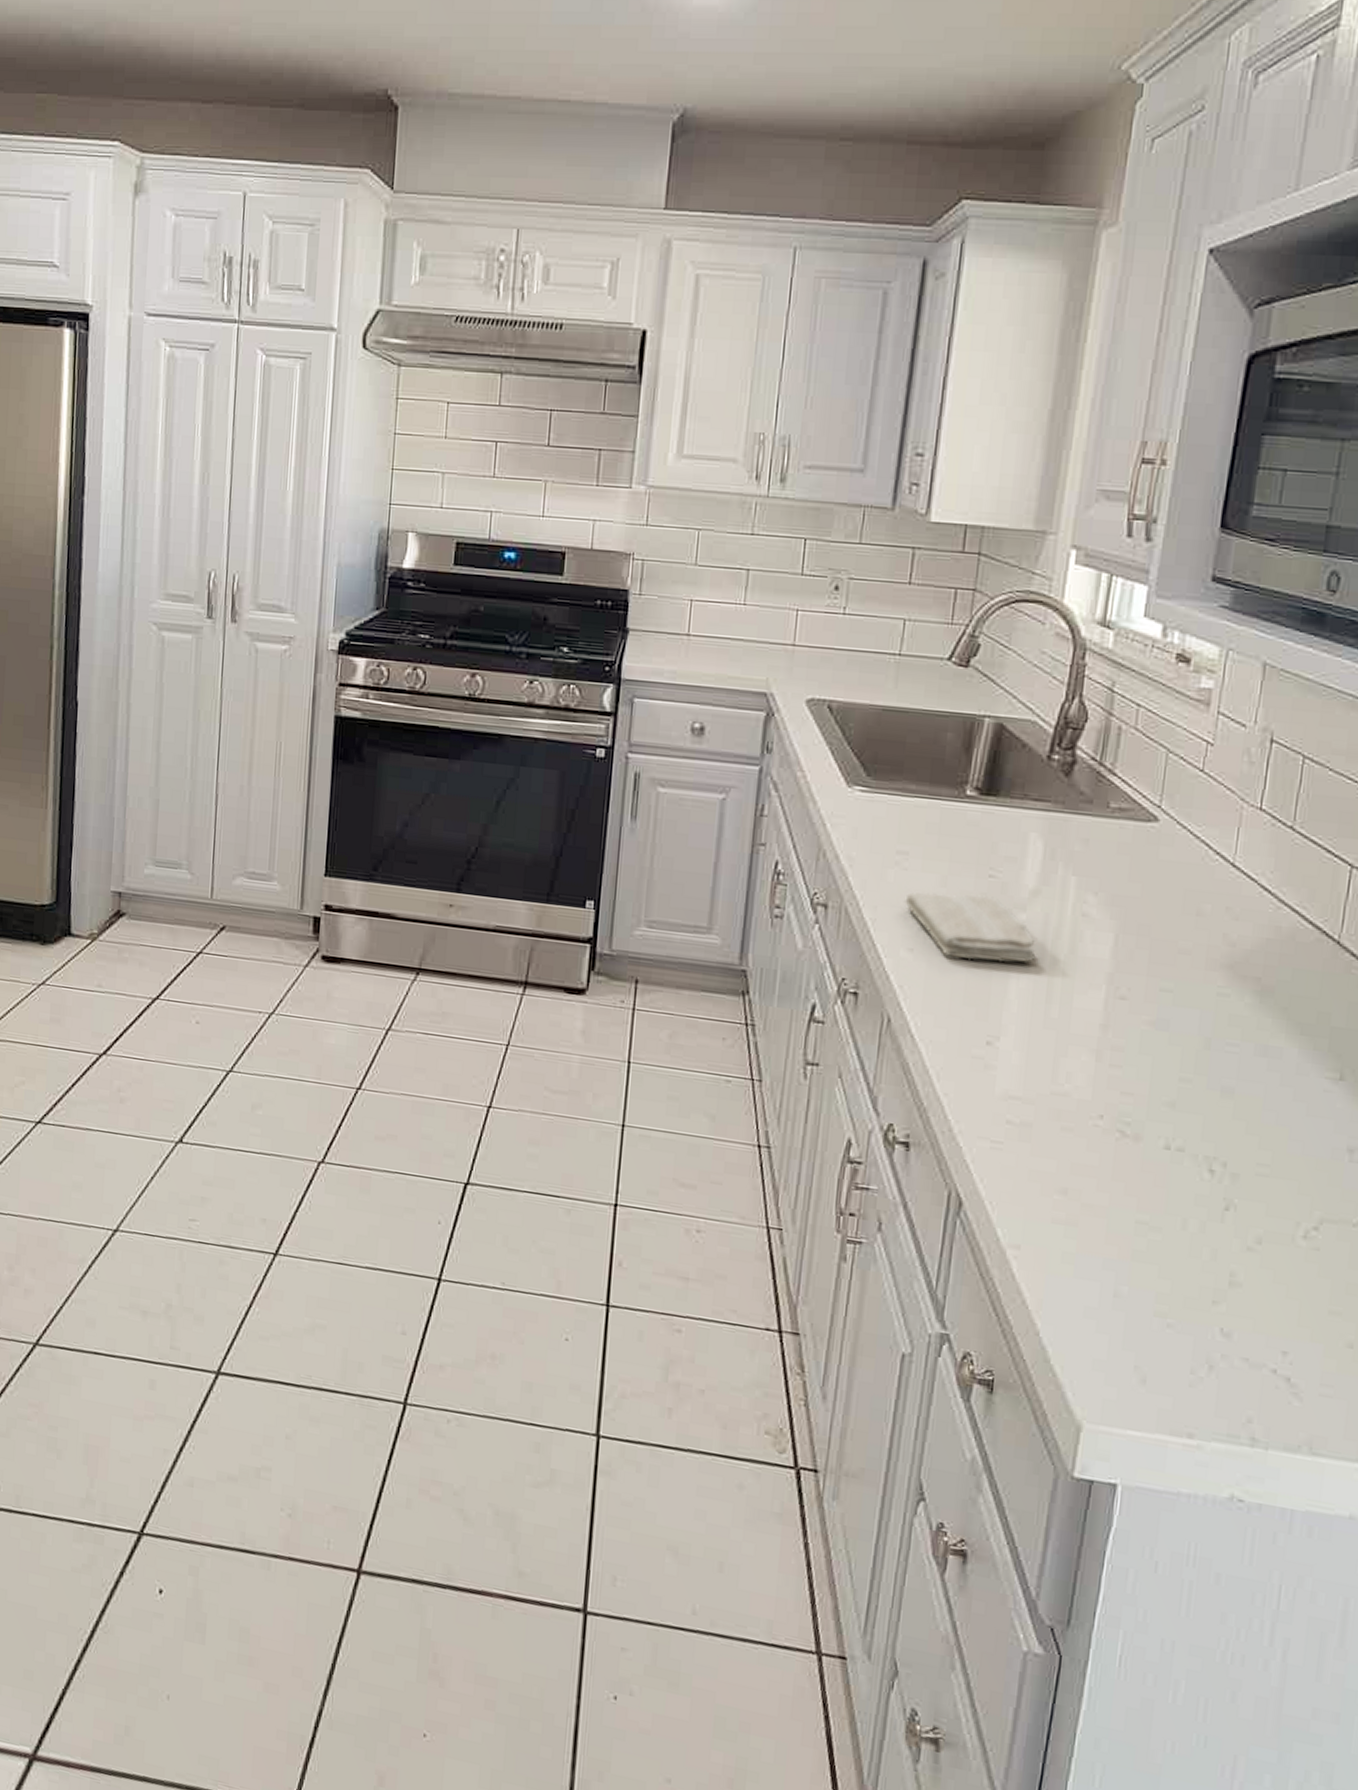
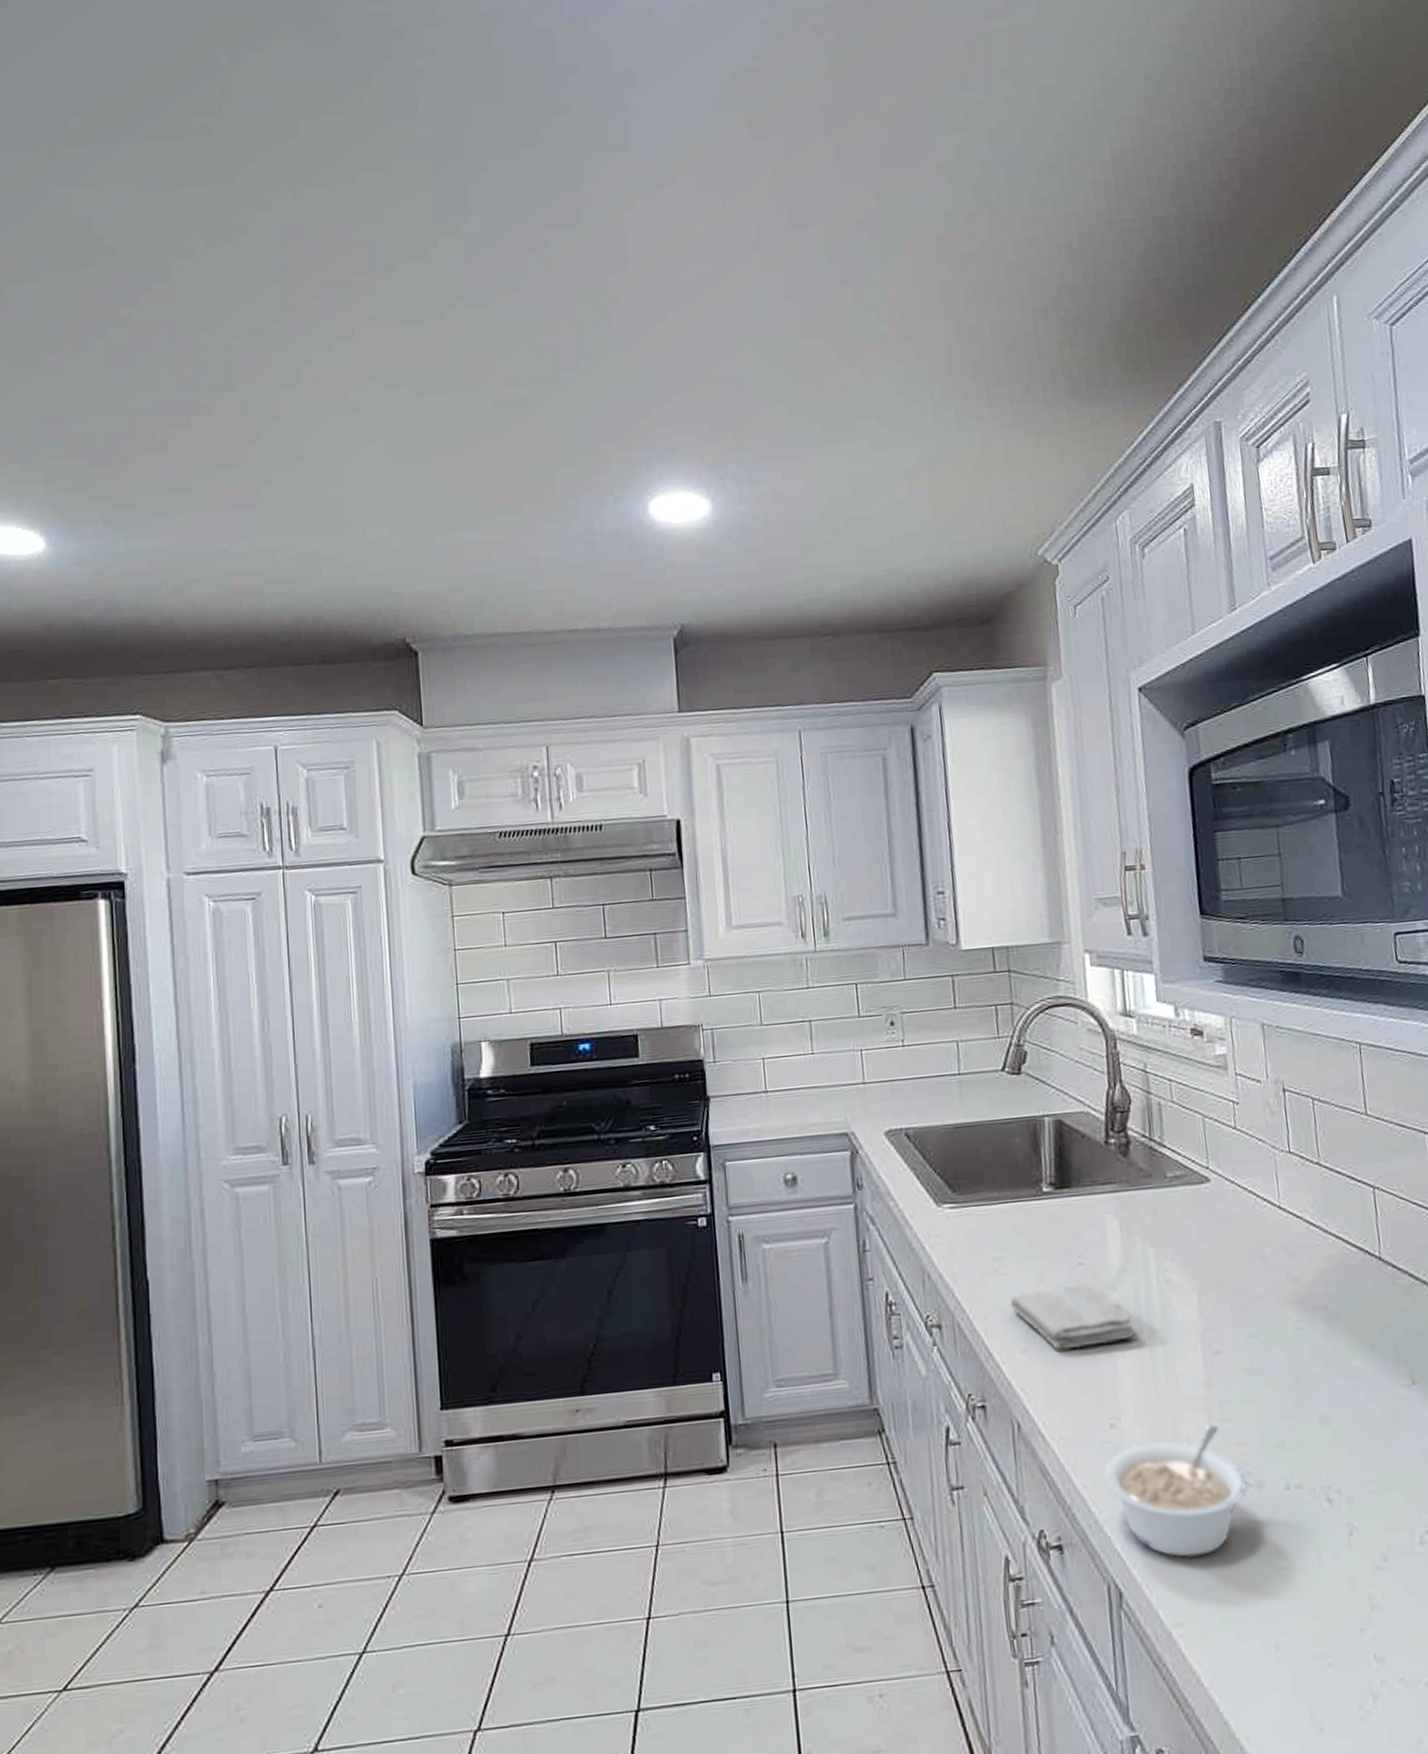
legume: none [969,1065,1123,1189] -> present [1104,1423,1247,1557]

